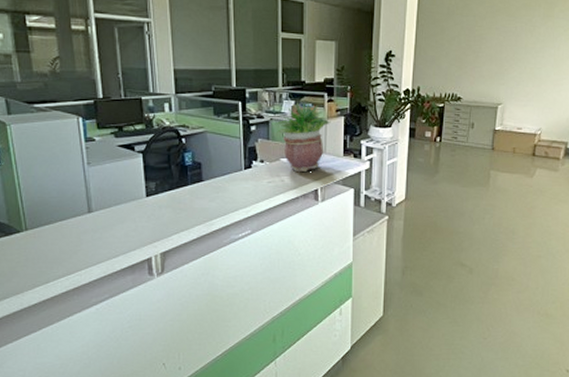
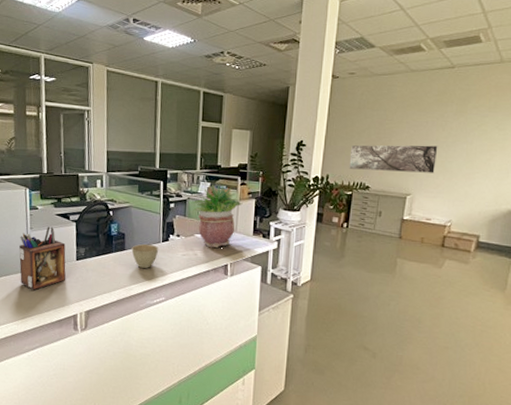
desk organizer: none [75,160,134,235] -> present [19,226,66,290]
cup: none [210,172,241,200] -> present [131,243,159,268]
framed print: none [440,52,527,81] -> present [349,144,438,173]

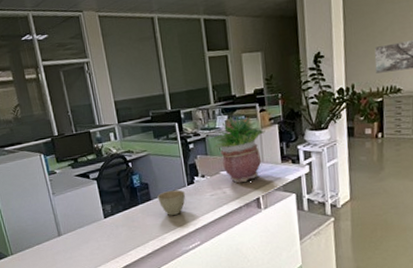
desk organizer: present [19,226,66,290] -> none [44,188,97,255]

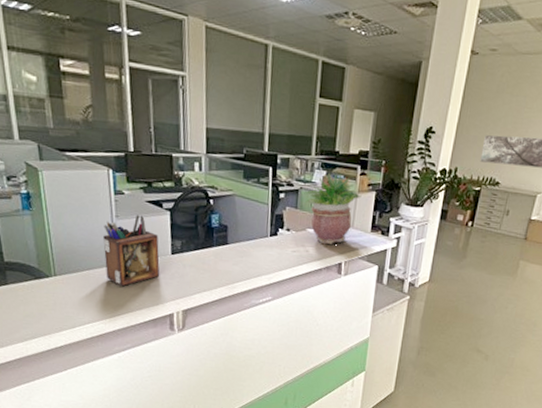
desk organizer: none [44,188,97,255] -> present [103,215,160,287]
cup: present [157,189,186,215] -> none [235,237,267,265]

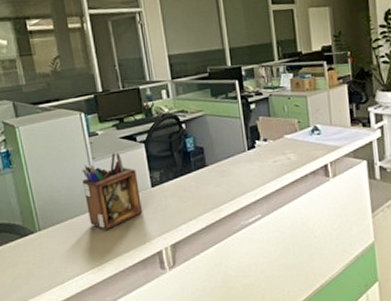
potted plant: present [304,172,362,245] -> none [274,73,334,149]

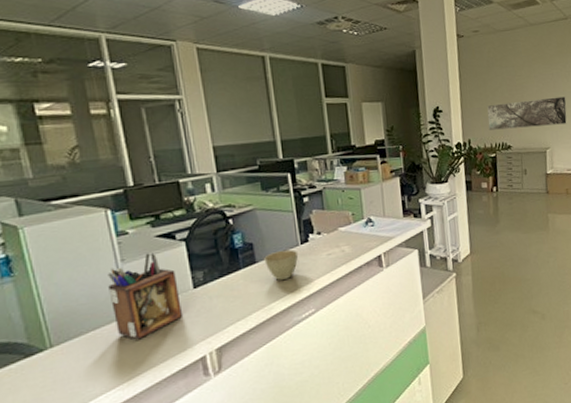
cup: none [214,154,246,184] -> present [264,249,299,280]

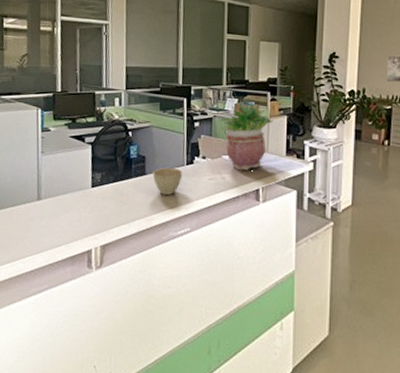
desk organizer: present [107,253,182,340] -> none [28,150,80,223]
potted plant: none [328,166,387,241] -> present [217,100,274,171]

